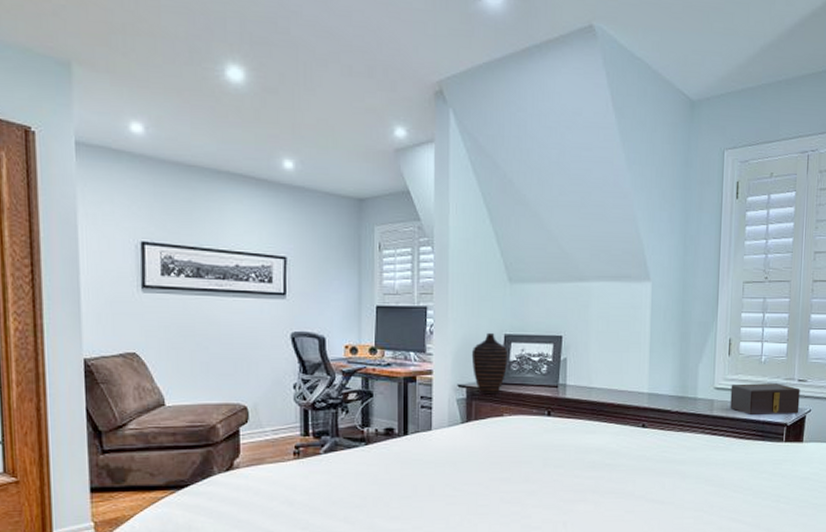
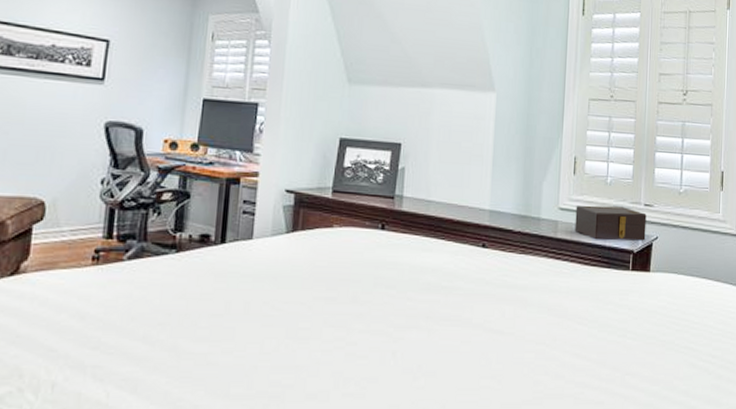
decorative vase: present [471,332,508,395] -> none [302,135,343,203]

